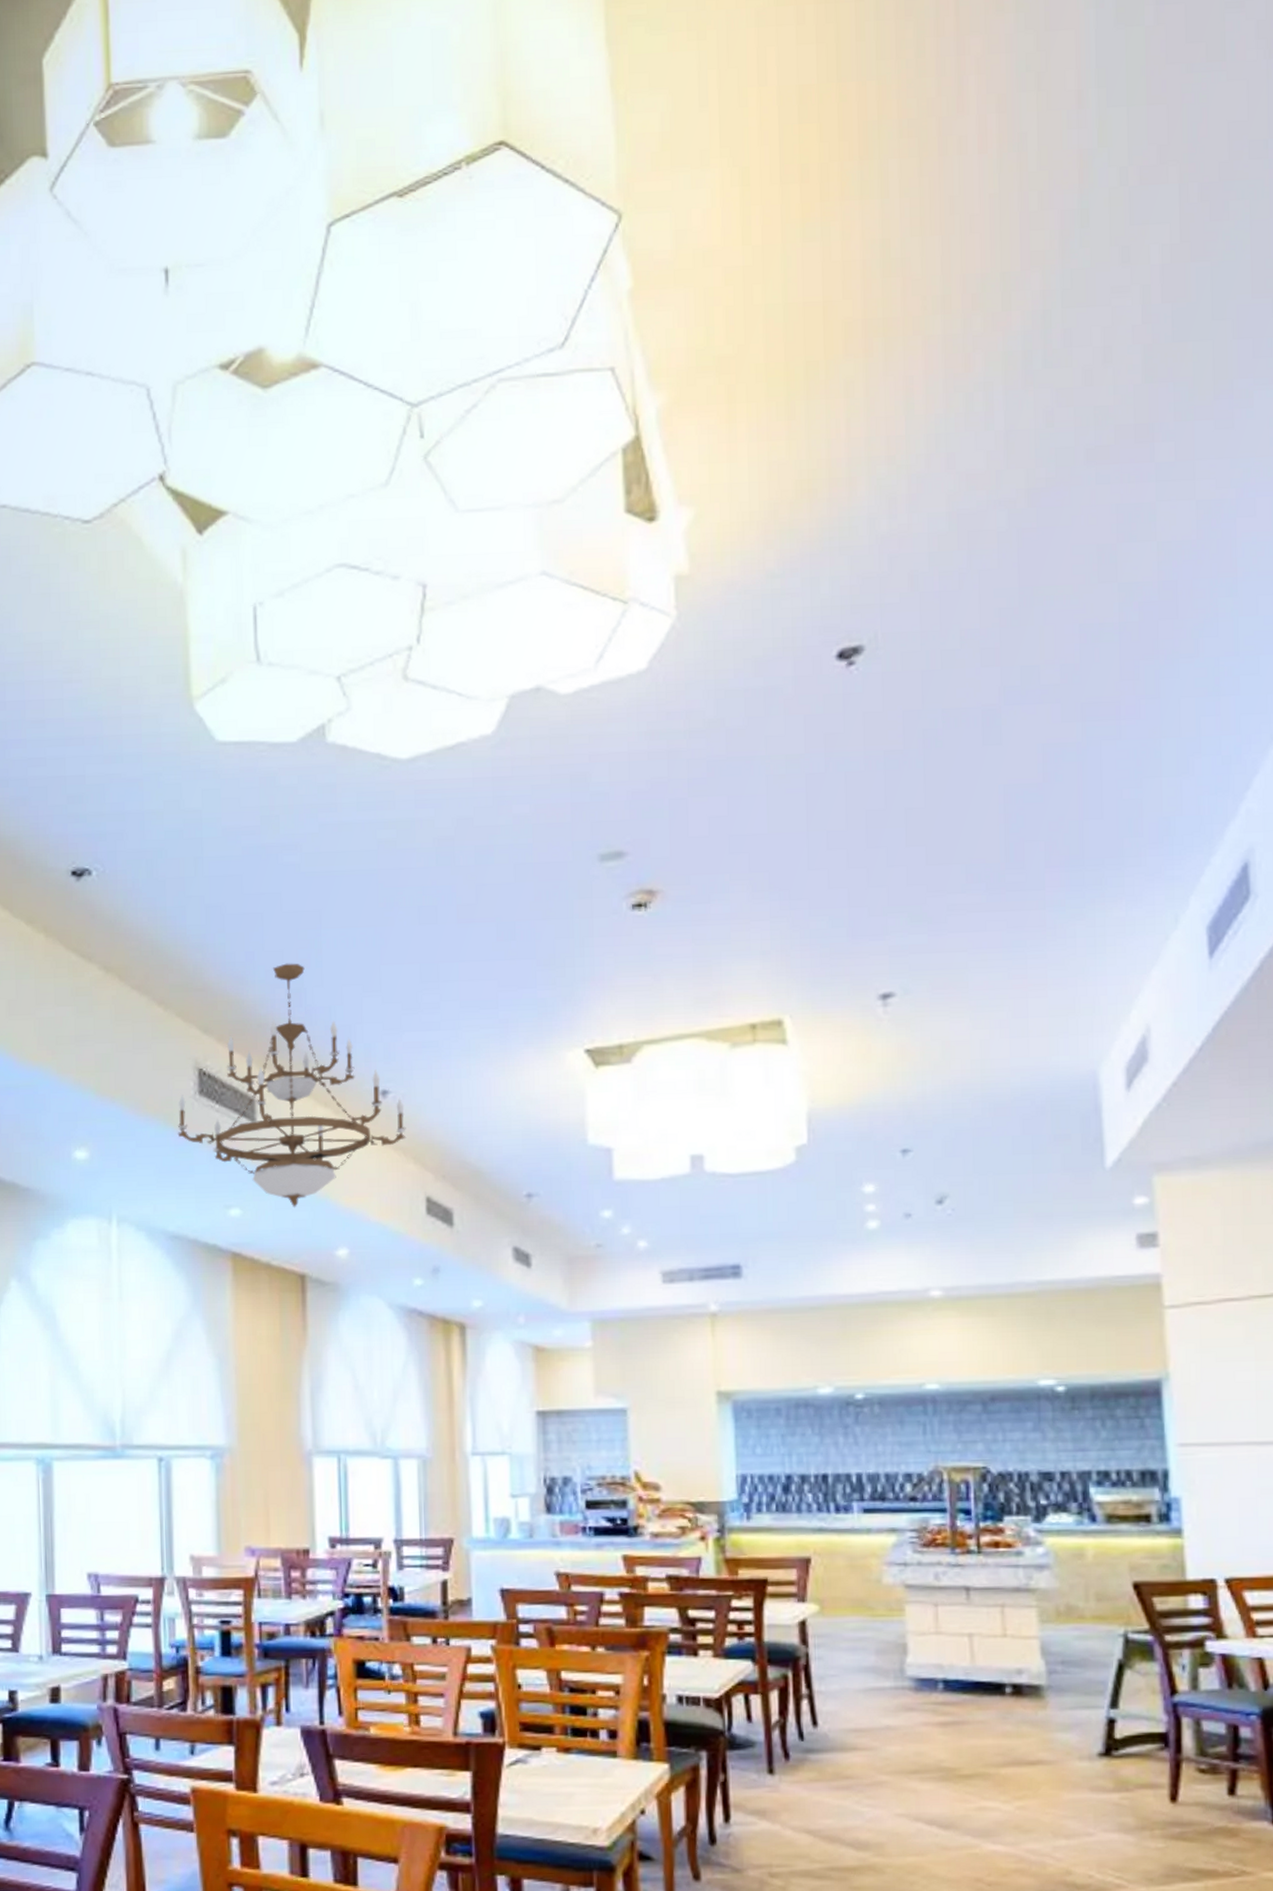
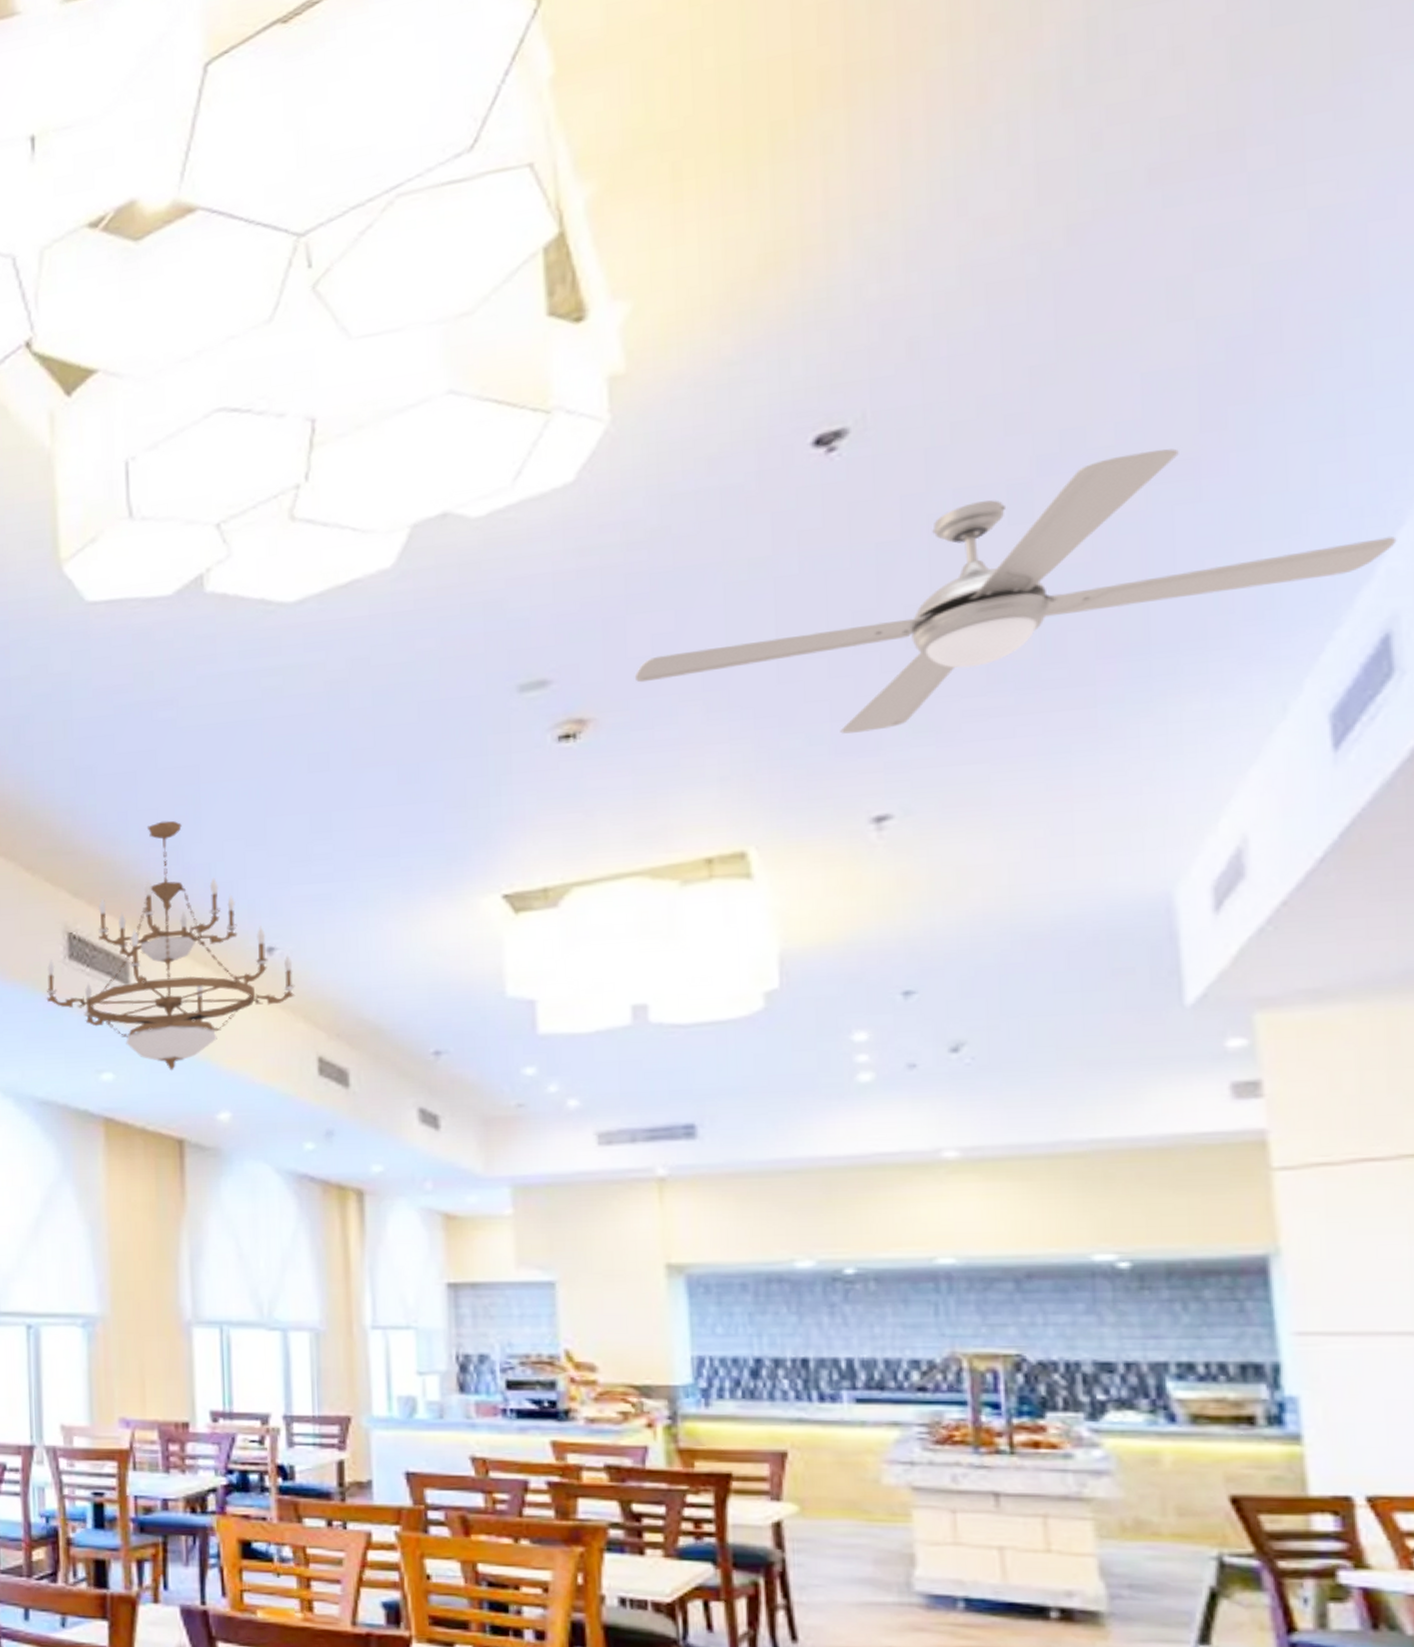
electric fan: none [694,691,1253,919] -> present [634,448,1397,734]

